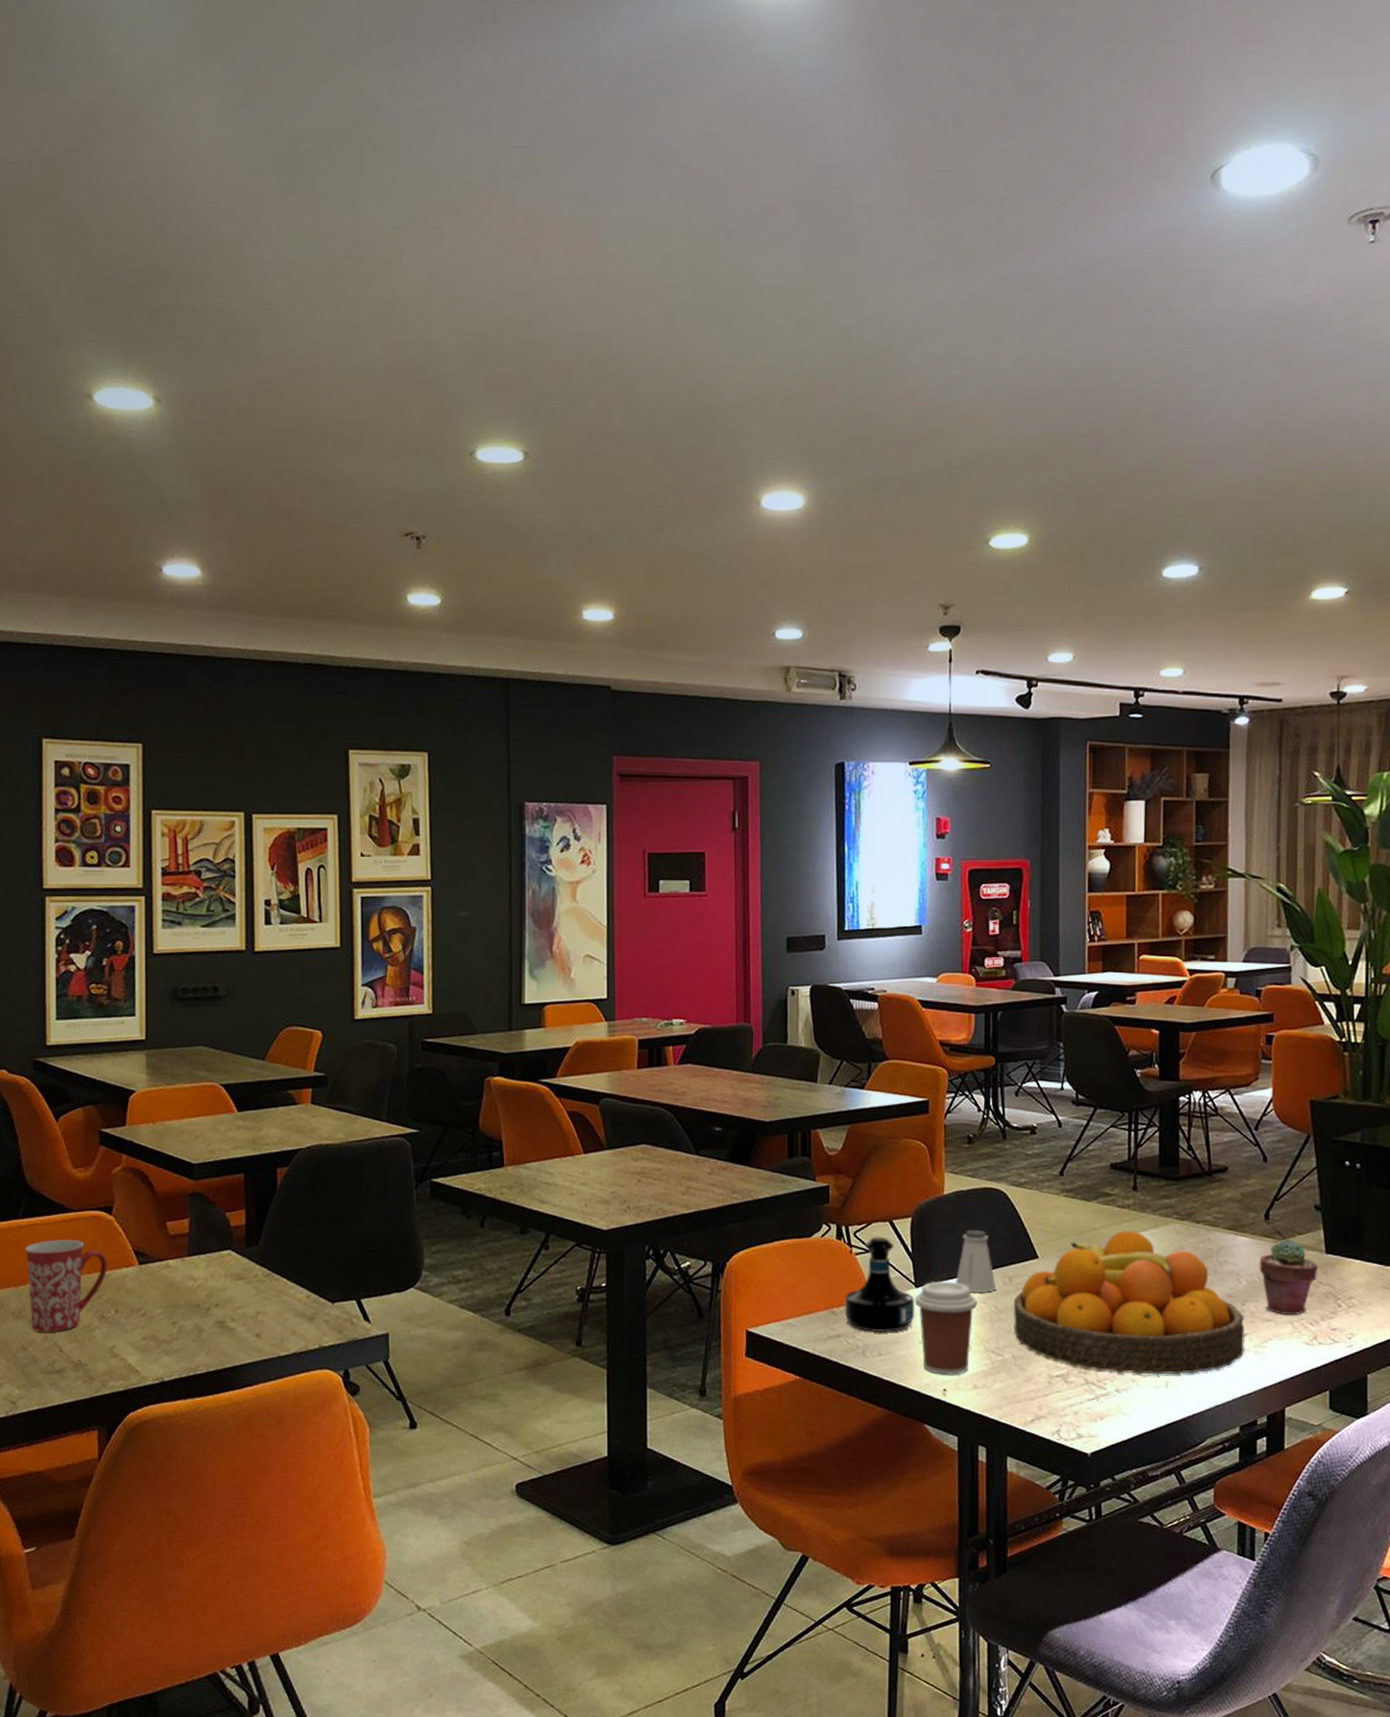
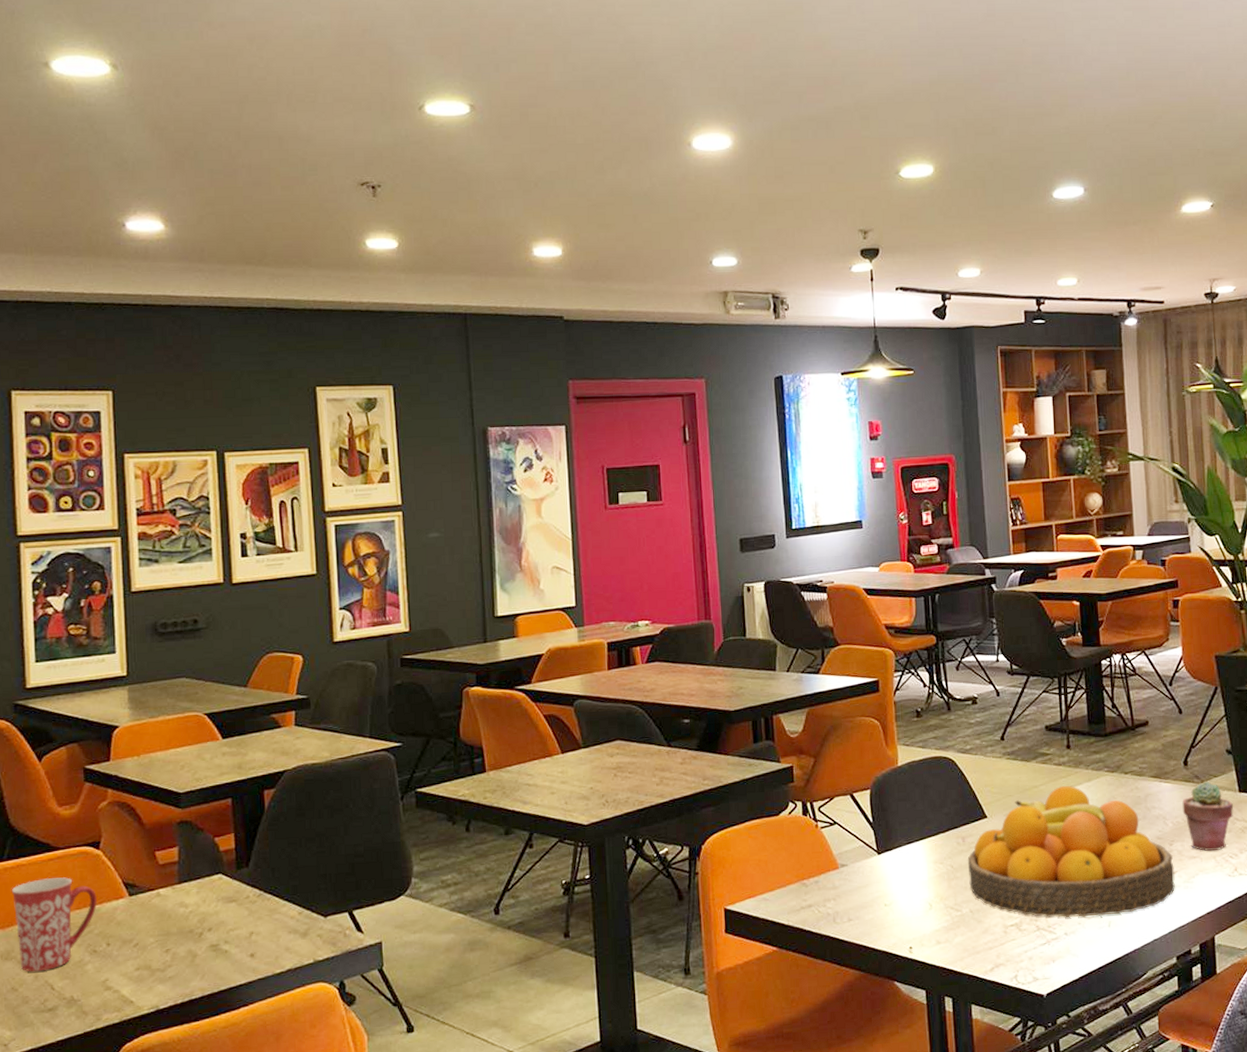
tequila bottle: present [844,1237,915,1333] -> none [813,810,879,900]
coffee cup: present [914,1281,978,1375] -> none [877,846,936,934]
saltshaker: present [956,1229,997,1293] -> none [914,796,951,854]

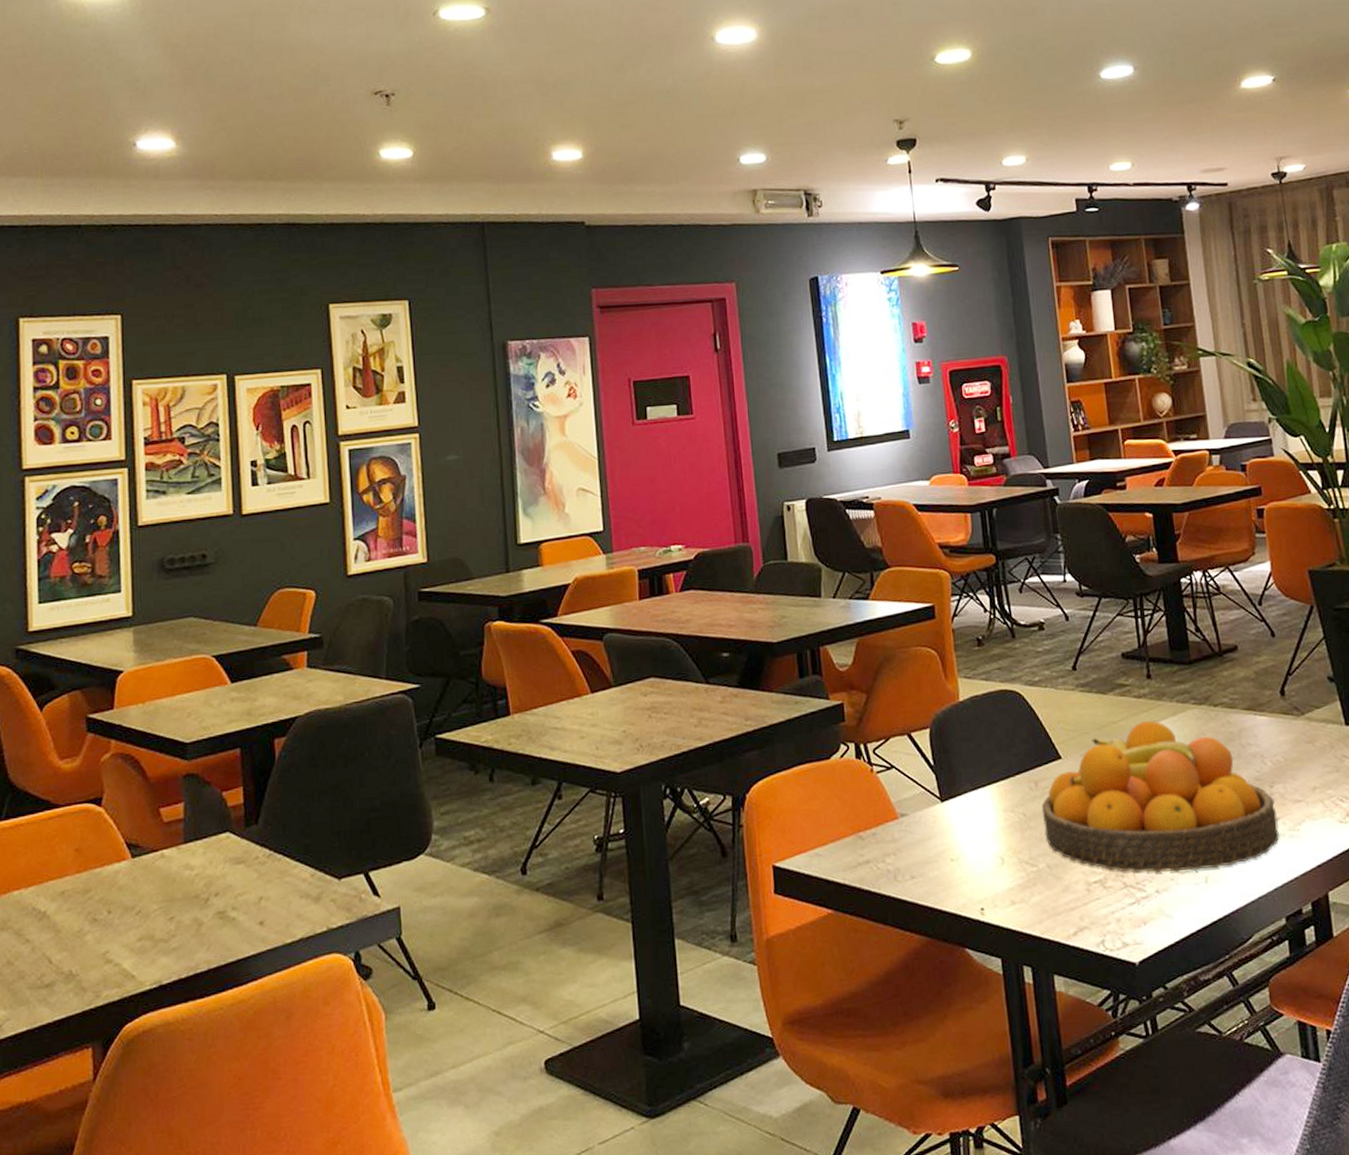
mug: present [11,877,97,972] -> none [9,837,98,943]
potted succulent: present [1182,782,1234,851] -> none [1281,714,1341,794]

